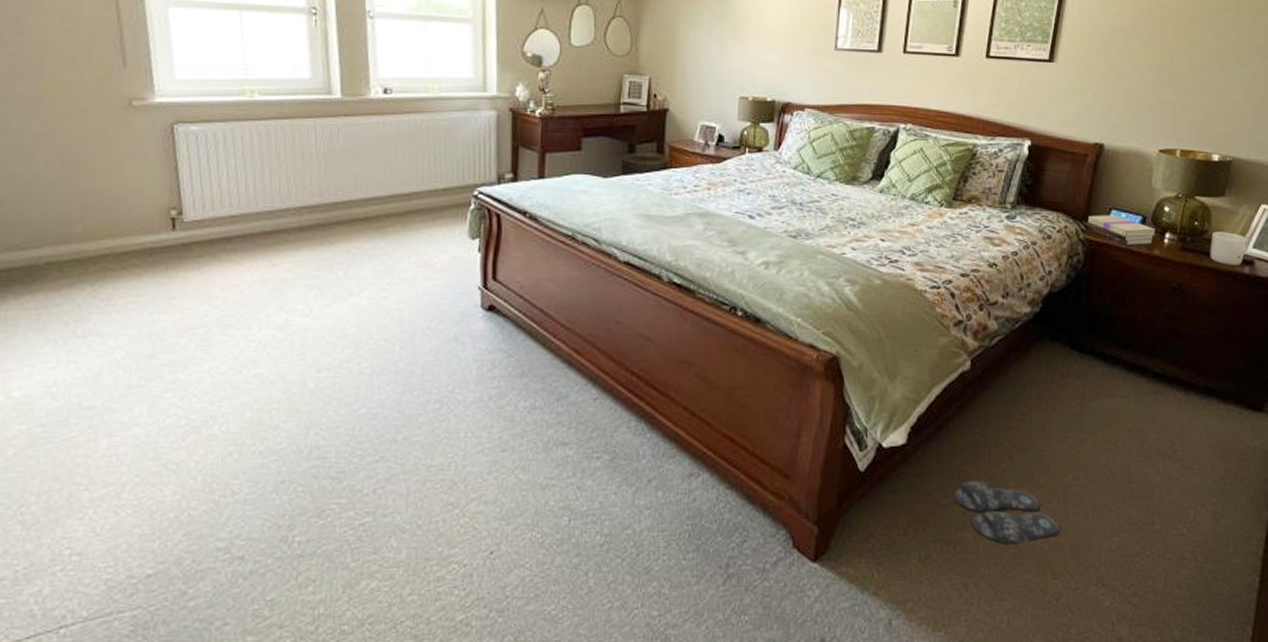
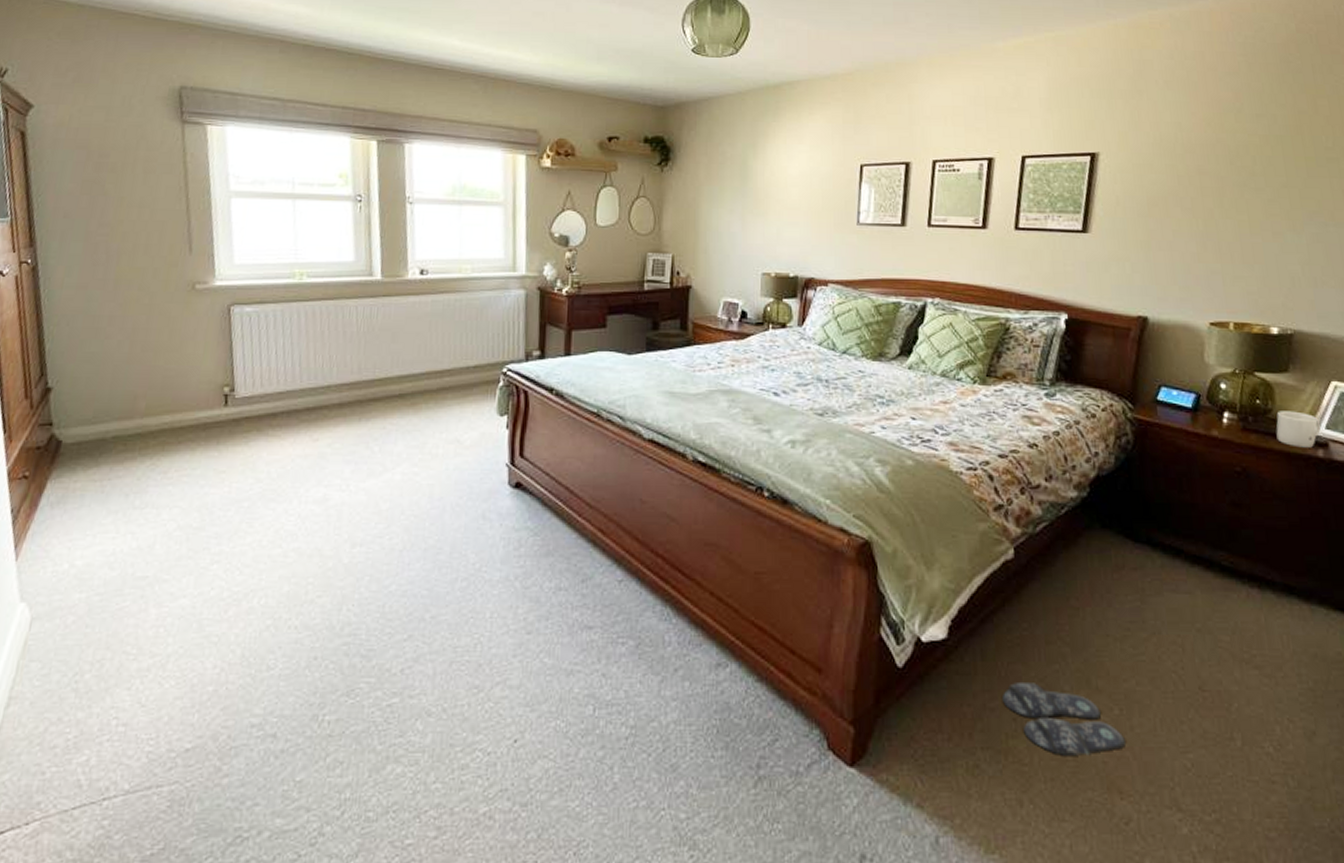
books: present [1082,215,1156,246] -> none [1129,392,1212,426]

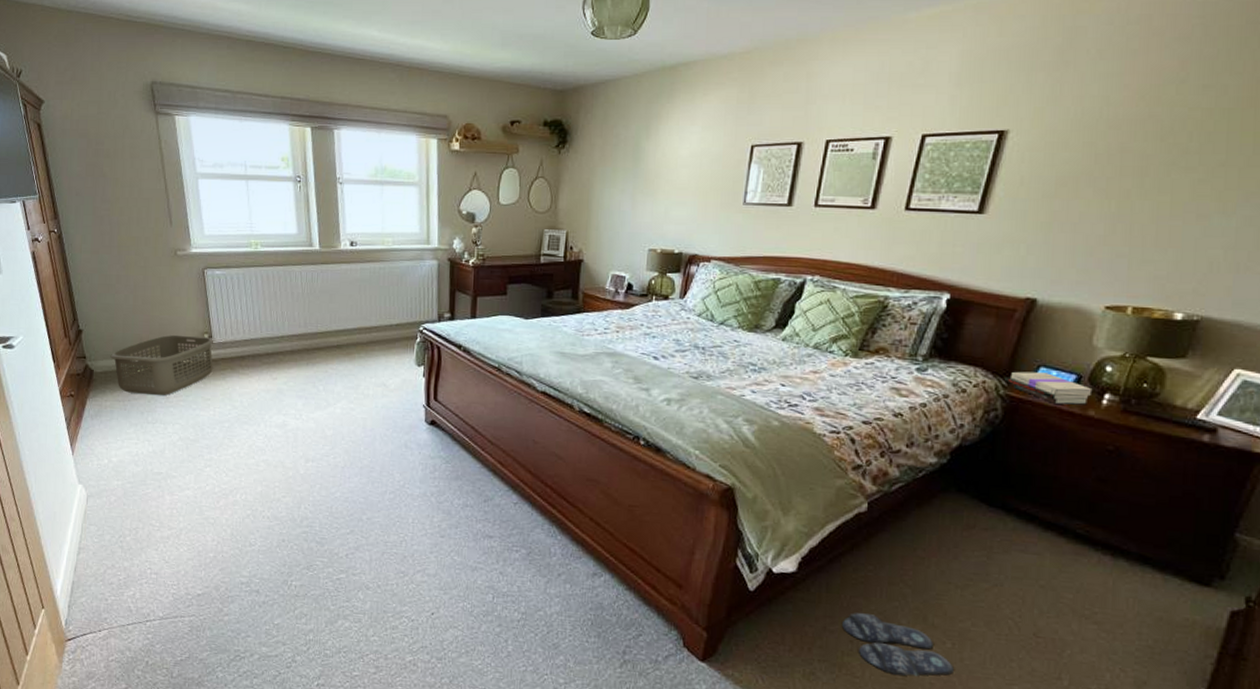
clothes hamper: none [88,390,236,469] -> present [110,335,213,395]
books: none [1129,392,1212,426] -> present [1003,371,1093,405]
mug: present [1276,411,1322,448] -> none [1159,395,1213,432]

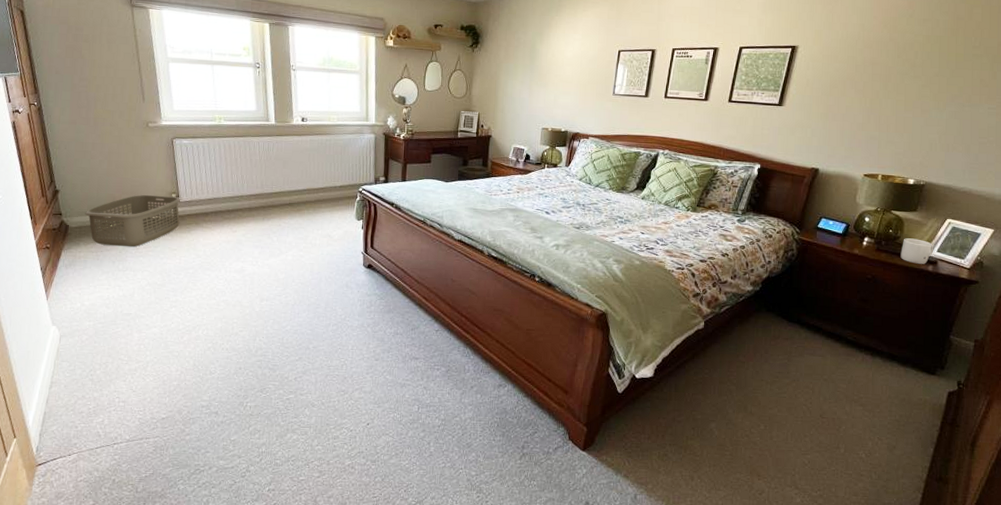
slippers: present [842,613,954,677] -> none [687,406,766,453]
books: present [1003,371,1093,405] -> none [797,221,857,246]
mug: none [1159,395,1213,432] -> present [900,238,934,264]

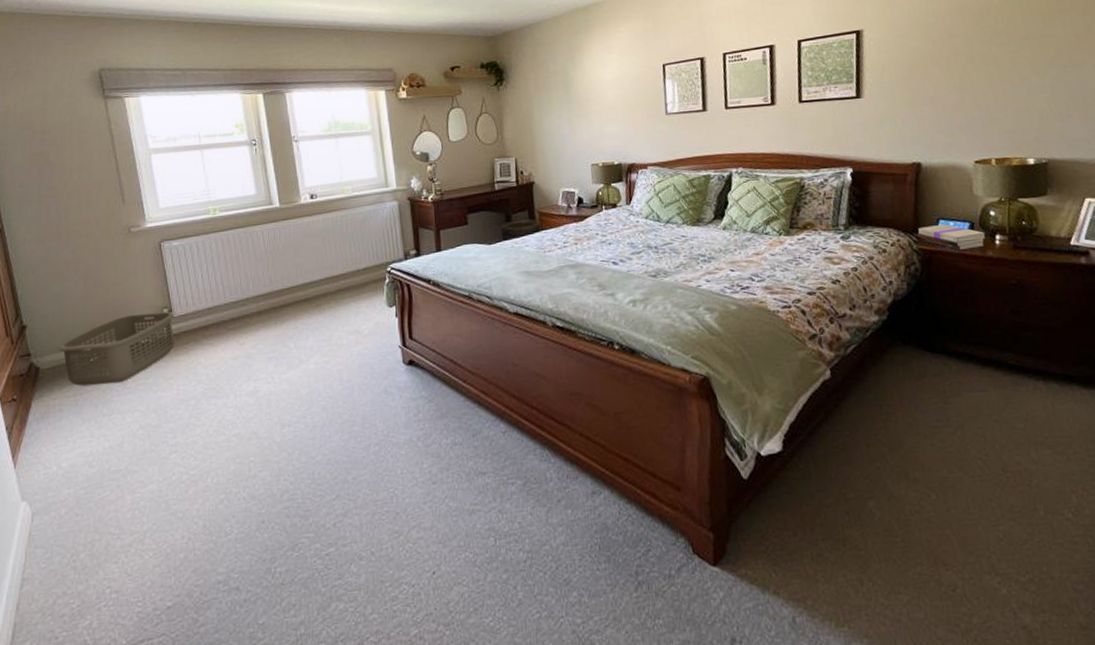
books: none [797,221,857,246] -> present [913,224,985,251]
mug: present [900,238,934,264] -> none [1041,227,1082,258]

